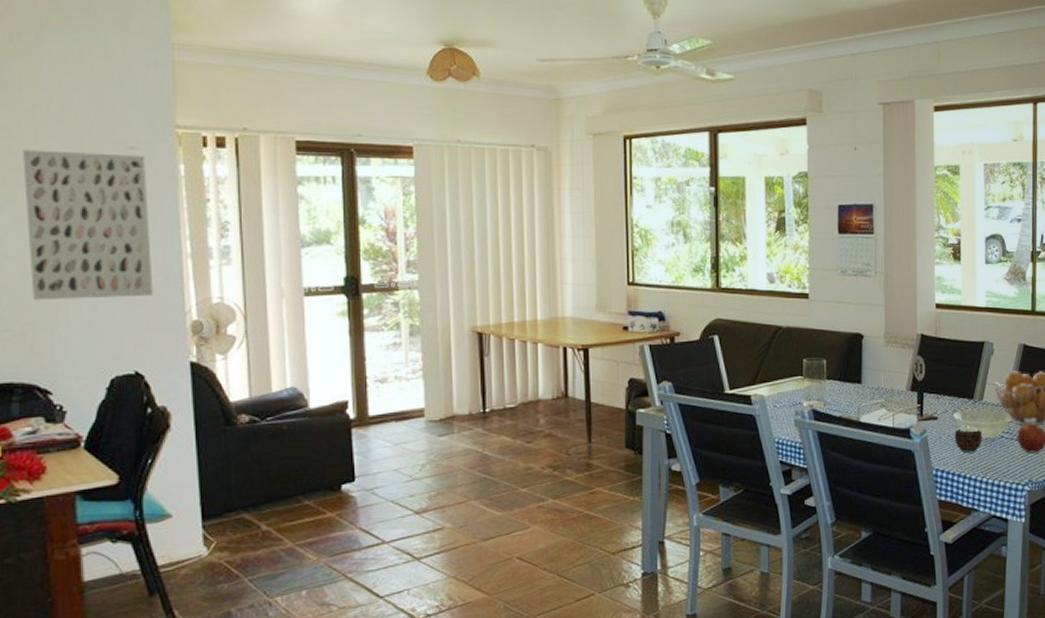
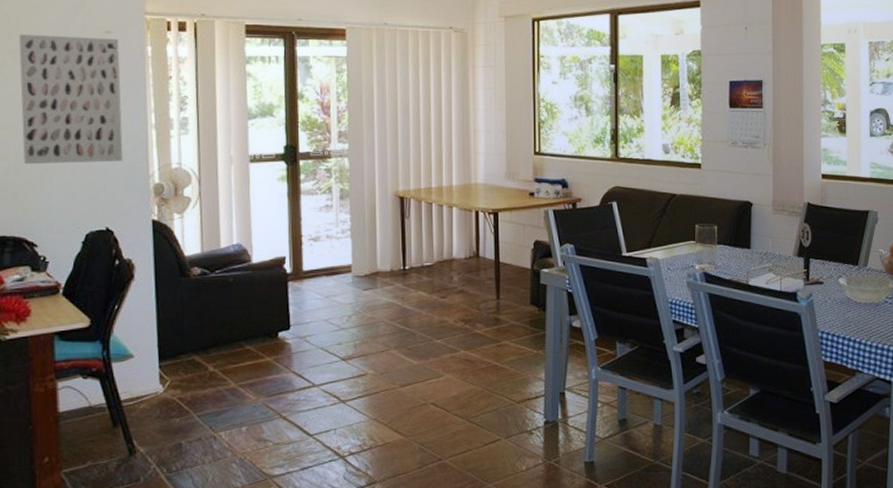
candle: present [954,424,983,453] -> none [839,289,867,317]

